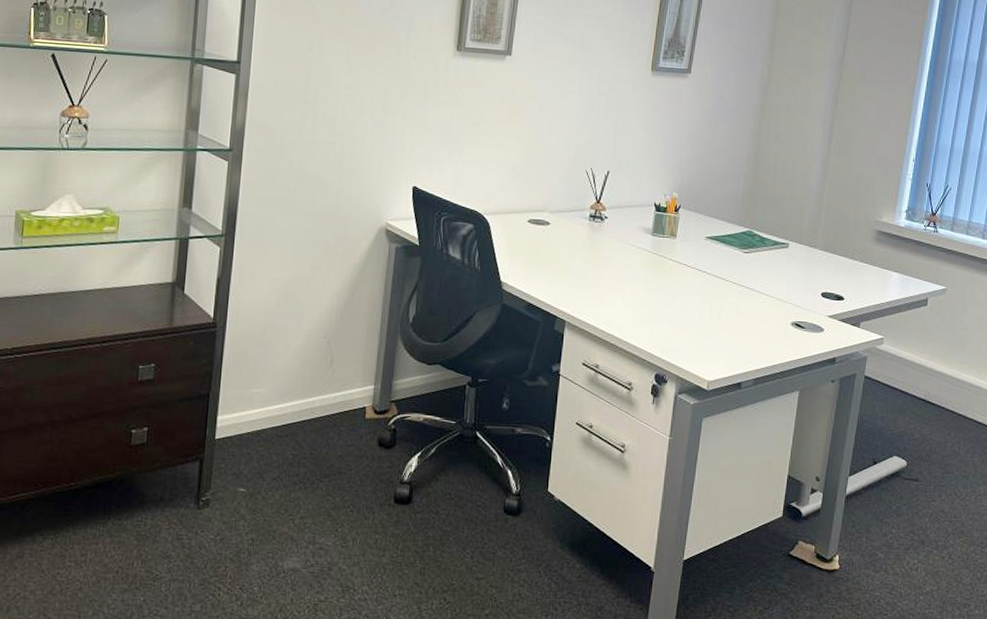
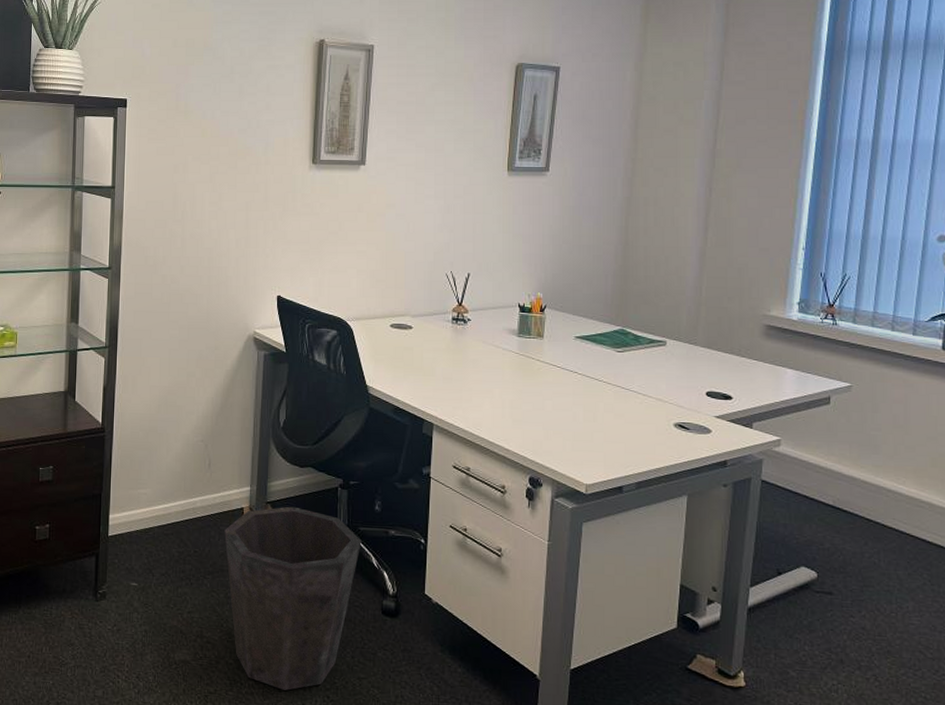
waste bin: none [344,405,487,595] -> present [224,506,362,691]

